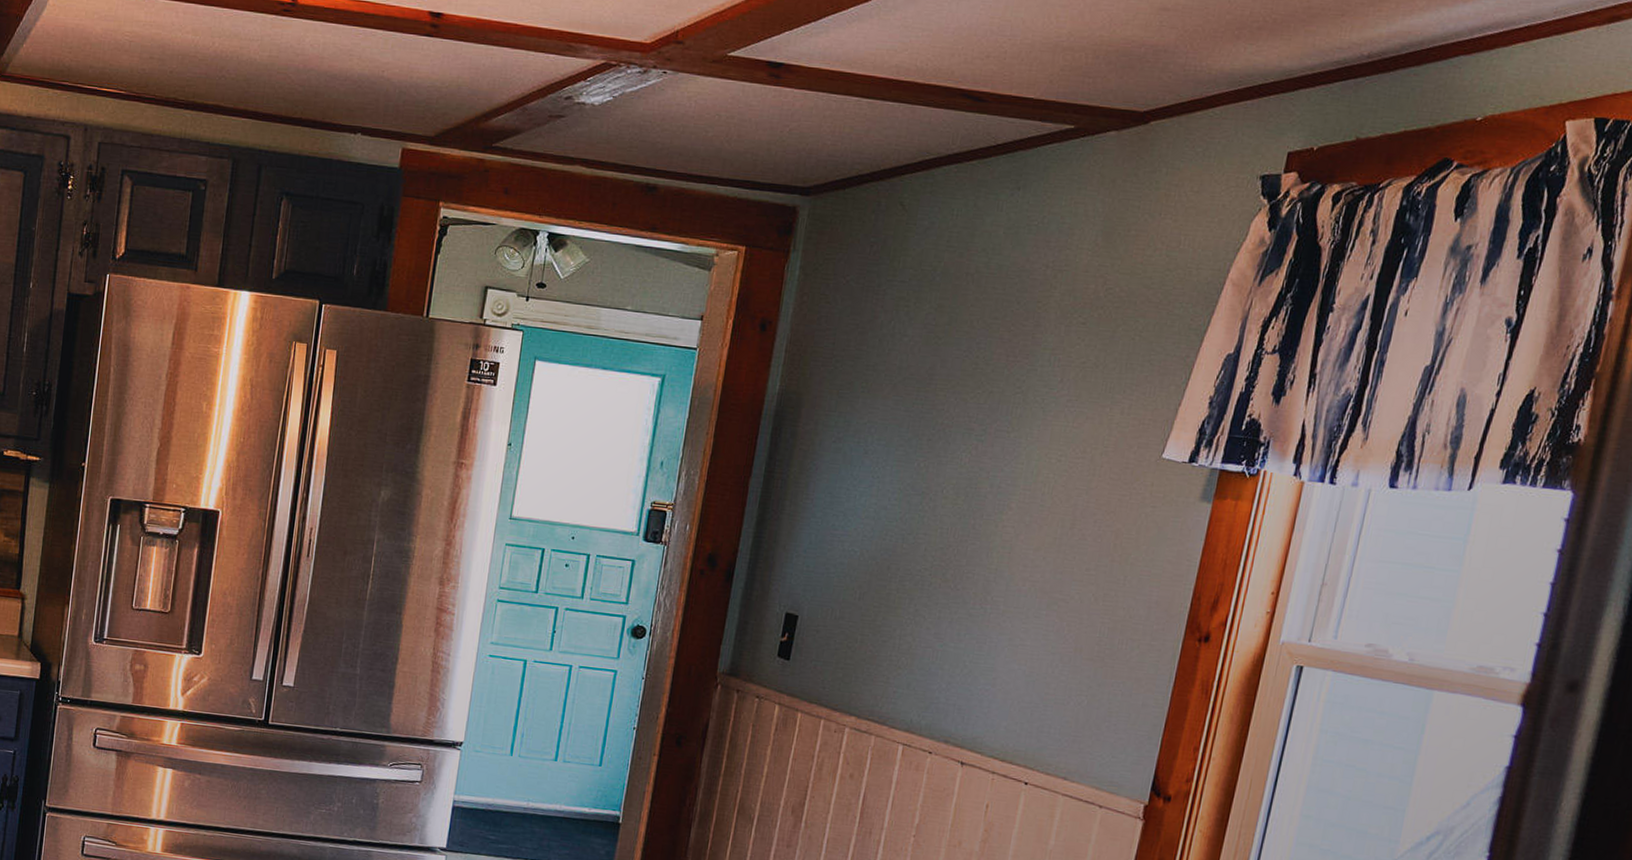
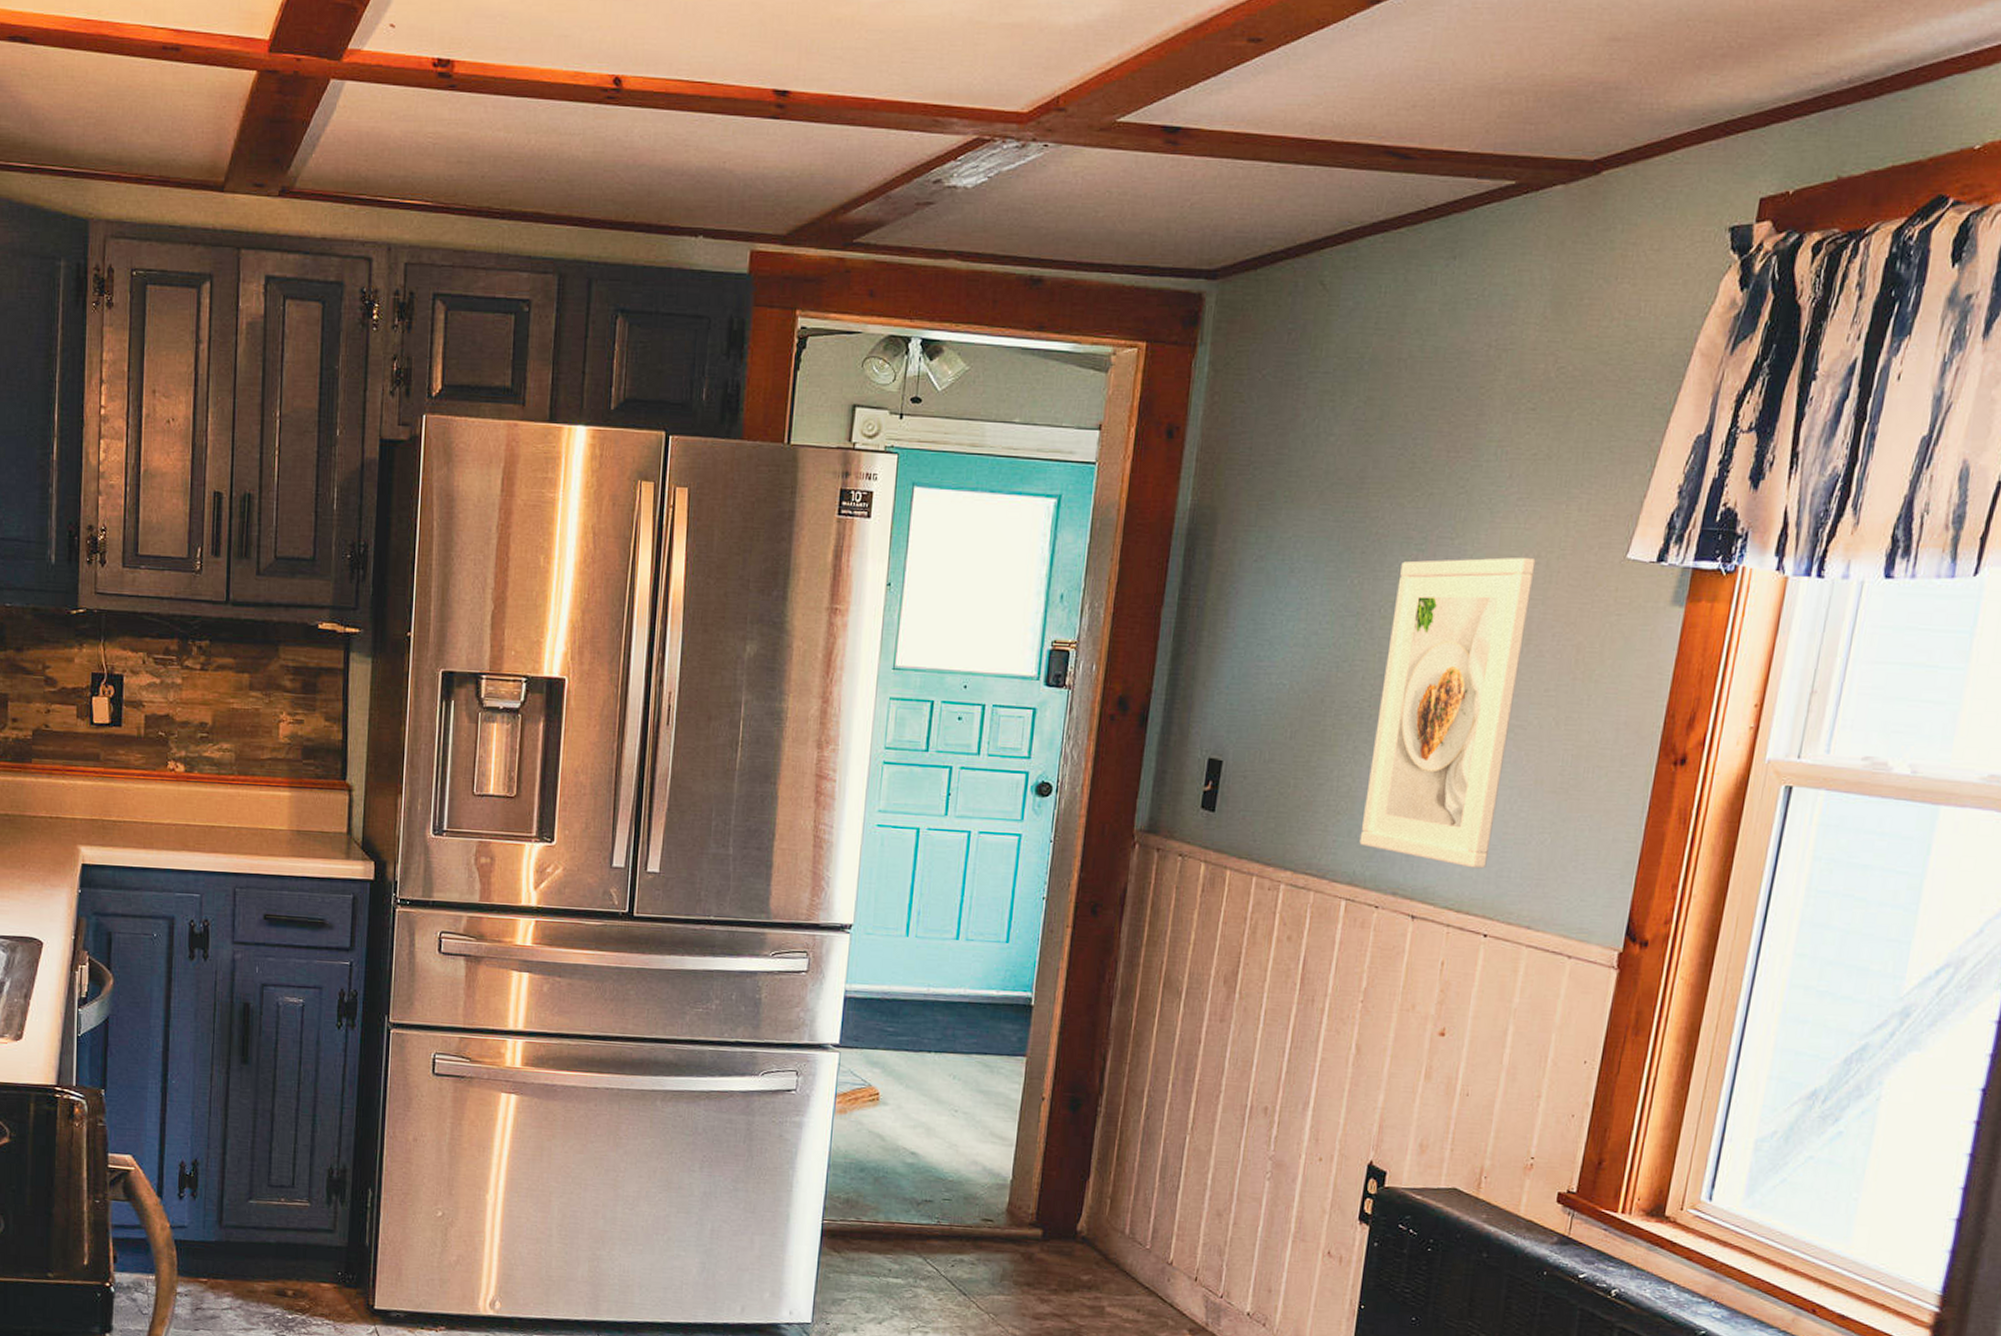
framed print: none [917,449,1082,724] -> present [1359,557,1536,869]

